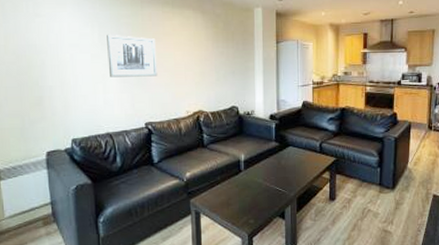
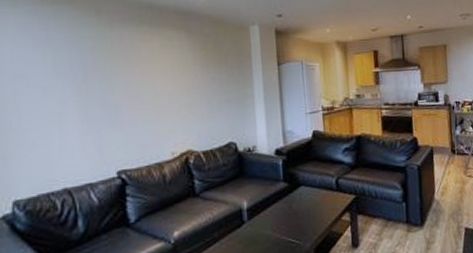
wall art: present [107,34,158,77] -> none [64,61,133,116]

